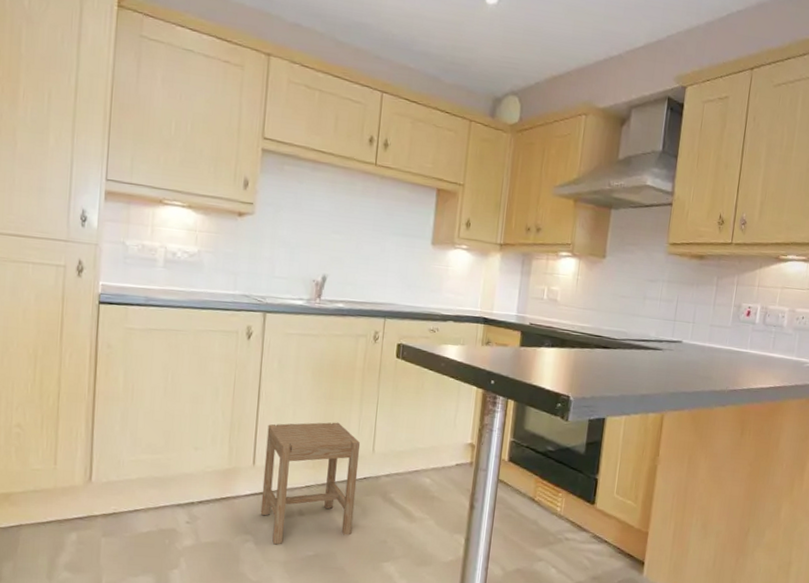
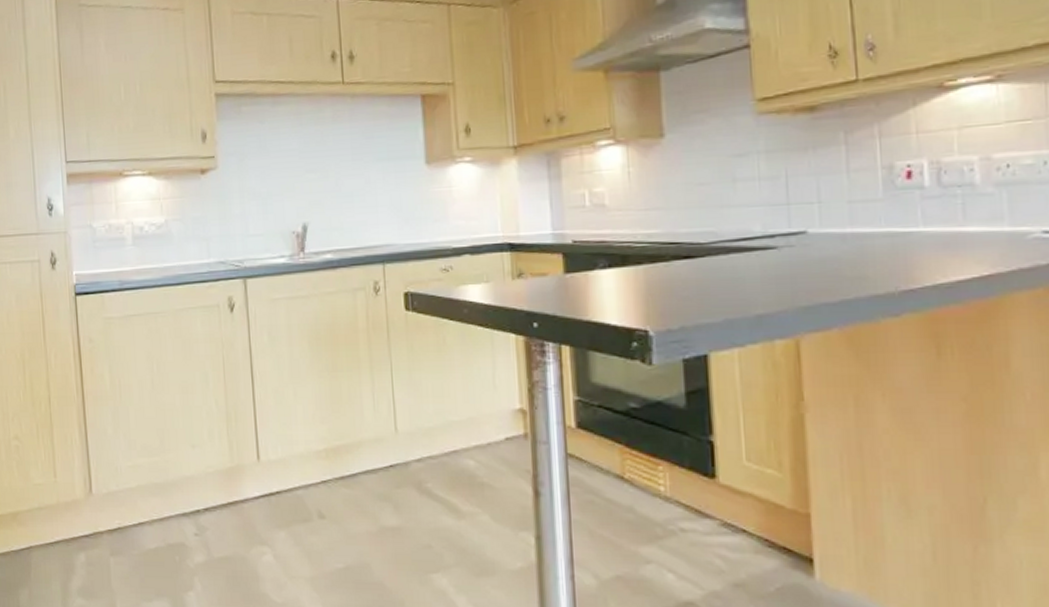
stool: present [260,422,361,545] -> none [267,399,386,557]

